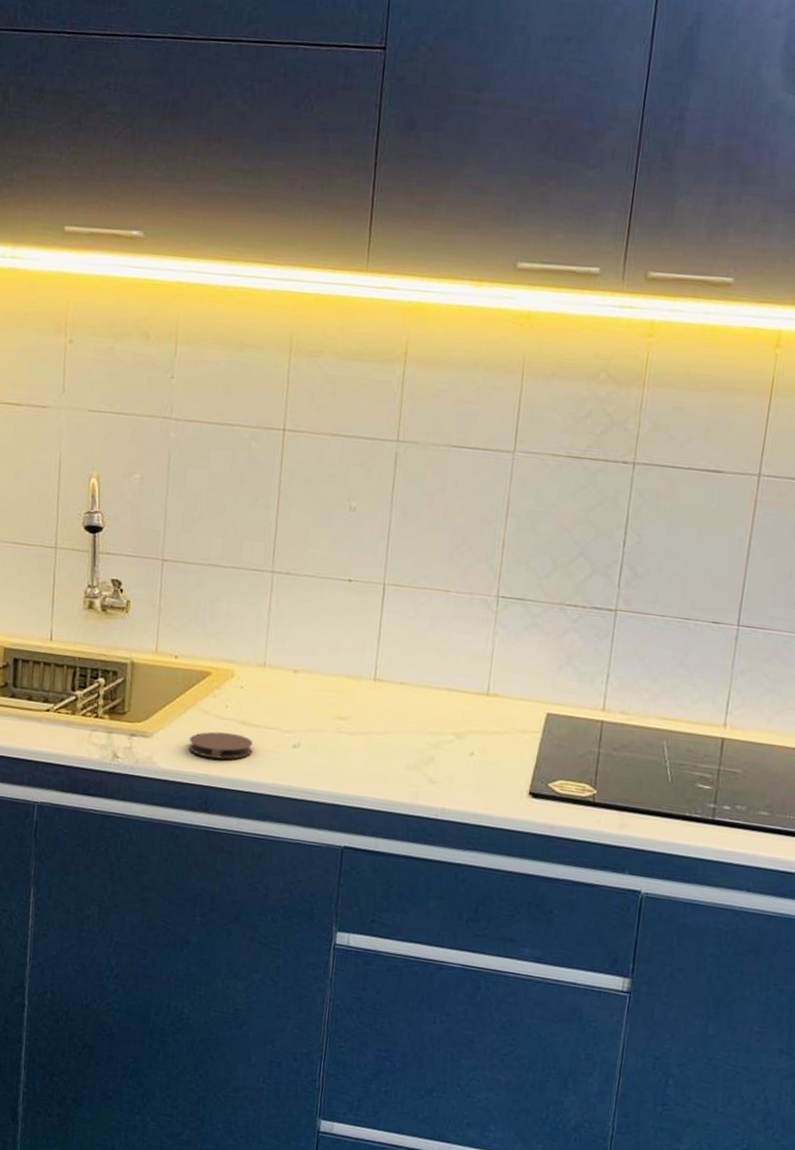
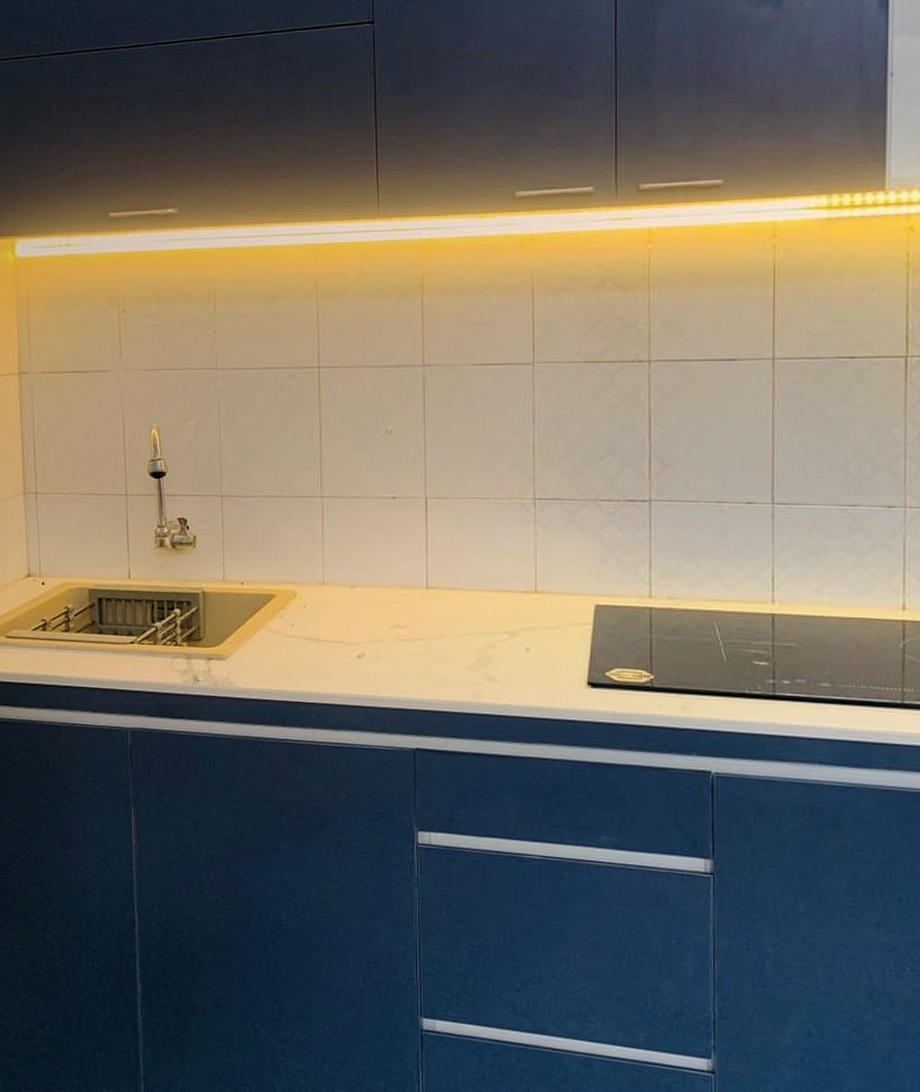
coaster: present [188,731,254,760] -> none [262,649,321,675]

